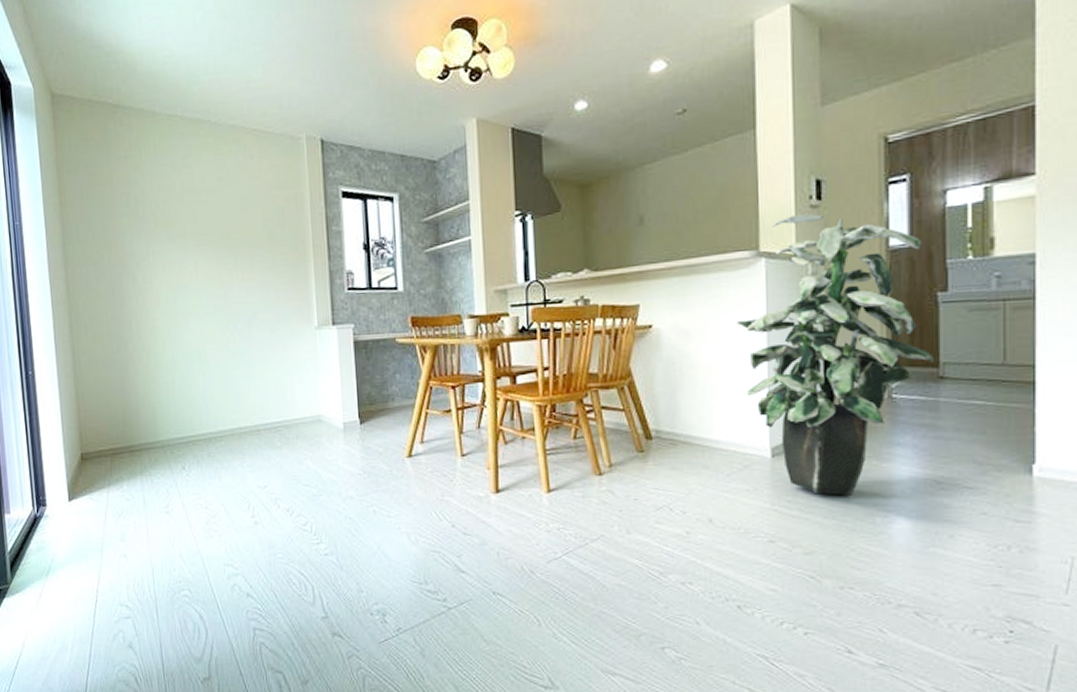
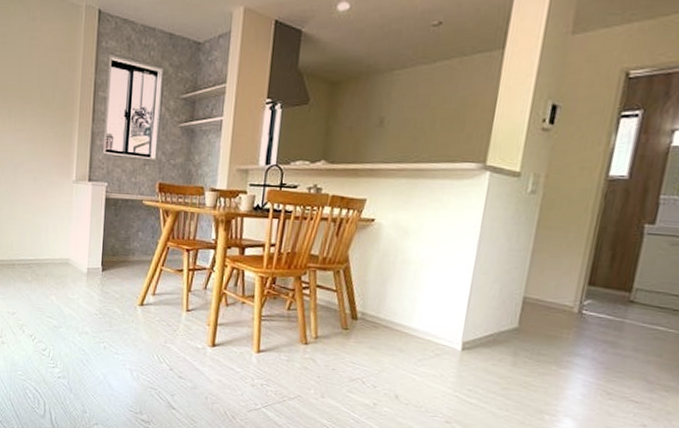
indoor plant: present [736,214,936,496] -> none [451,135,641,393]

